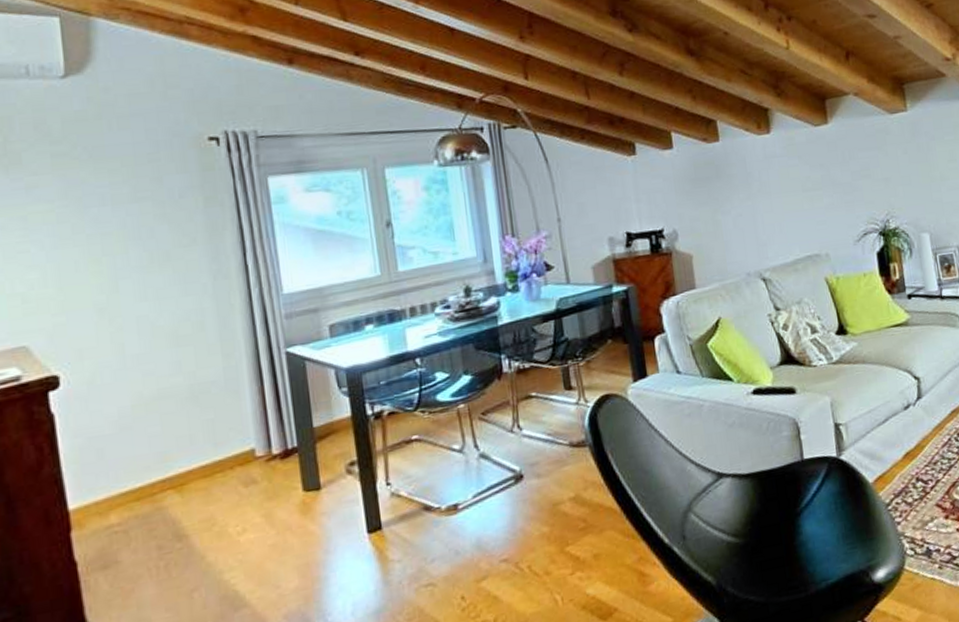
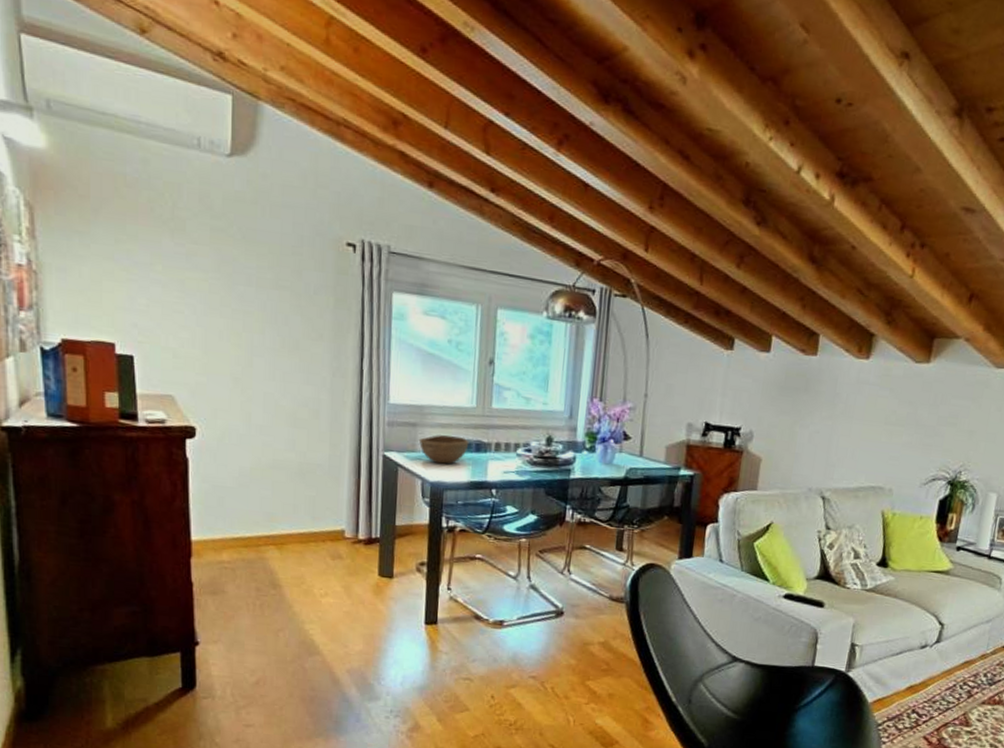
bowl: none [323,311,381,346] -> present [418,435,469,465]

